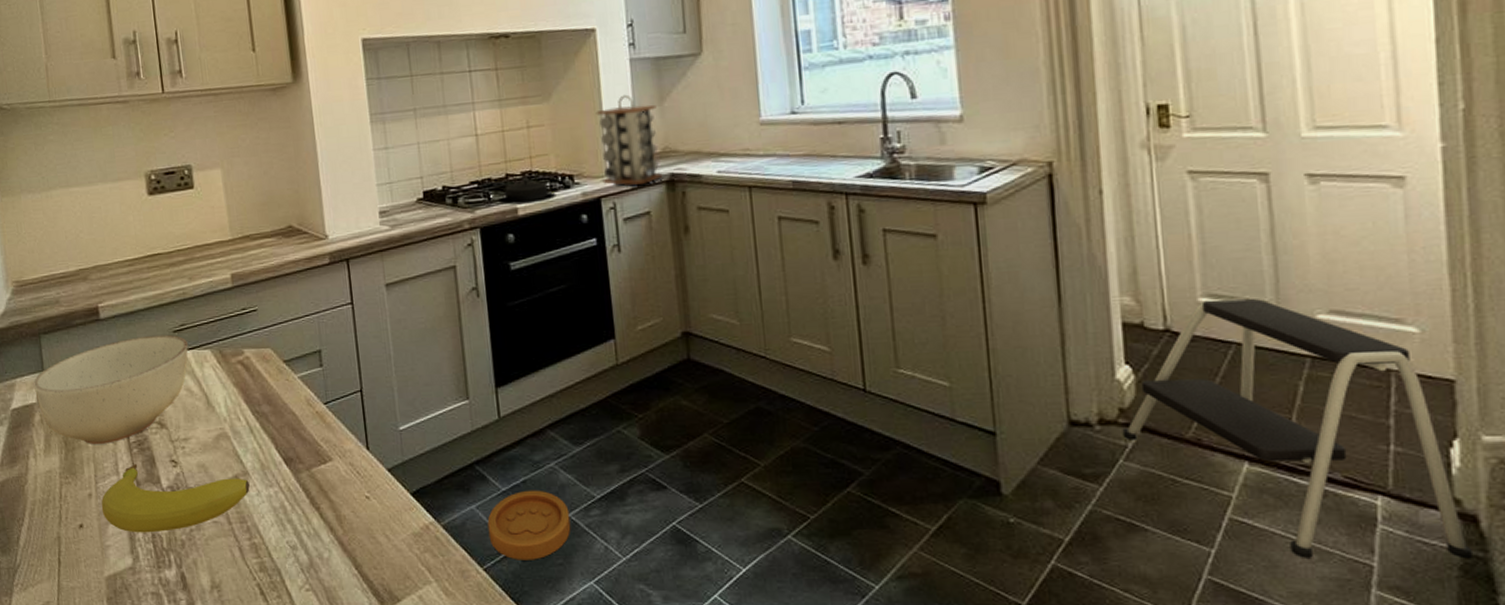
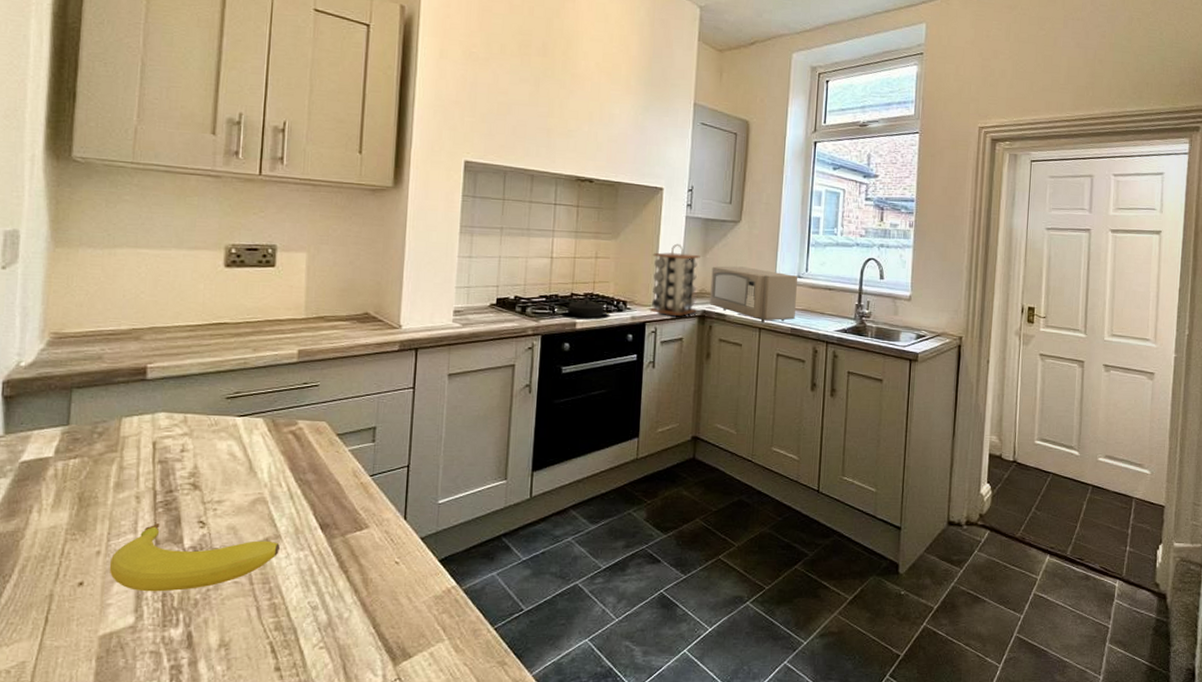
bowl: present [33,334,188,444] -> none [52,399,240,502]
pet bowl: present [487,490,571,560] -> none [504,560,578,621]
microwave: none [673,110,796,180] -> present [709,266,797,323]
step stool: present [1122,298,1472,559] -> none [979,442,1161,623]

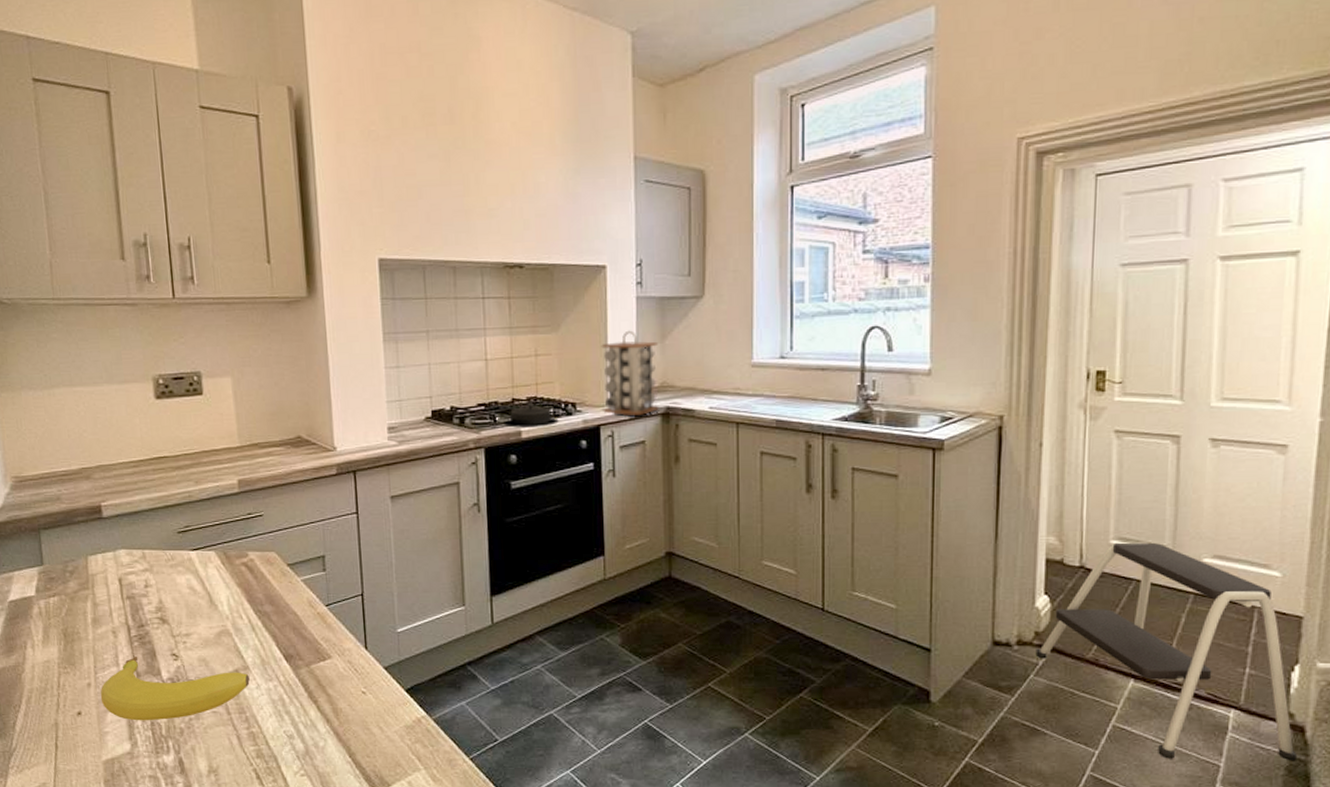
microwave: present [709,266,797,323] -> none [673,351,780,417]
step stool: none [979,442,1161,623] -> present [1035,542,1297,761]

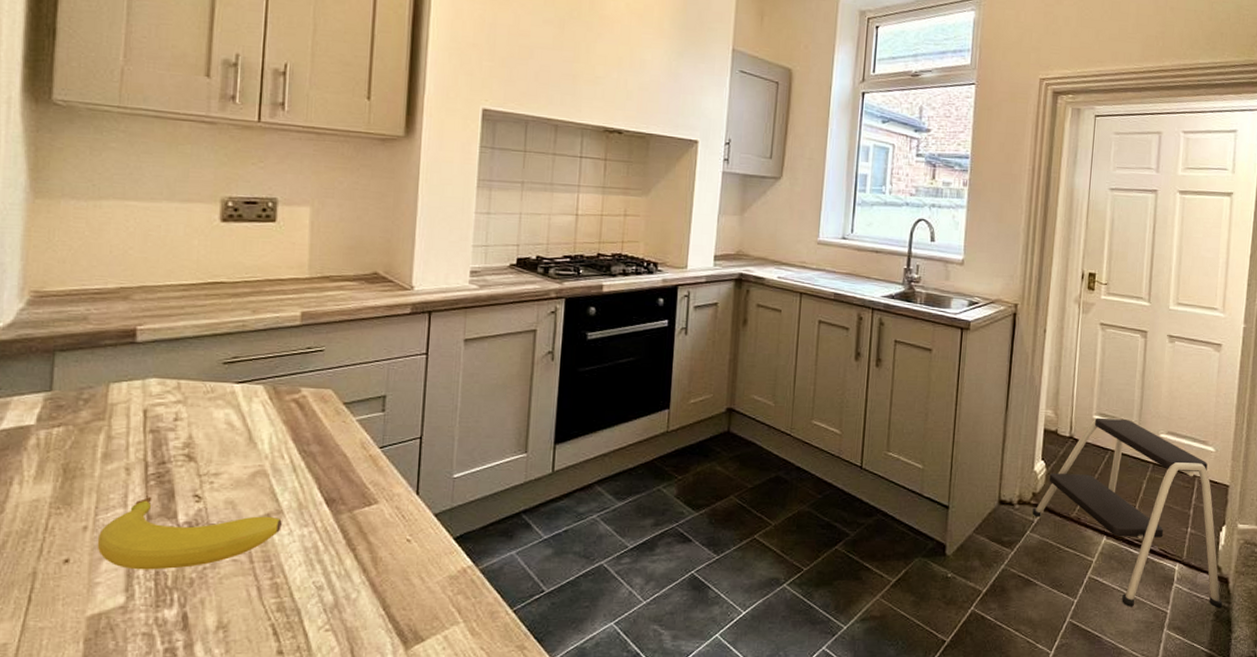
cooking pot: present [503,402,559,428] -> none [587,258,640,283]
spice rack: present [601,330,659,416] -> none [682,201,738,279]

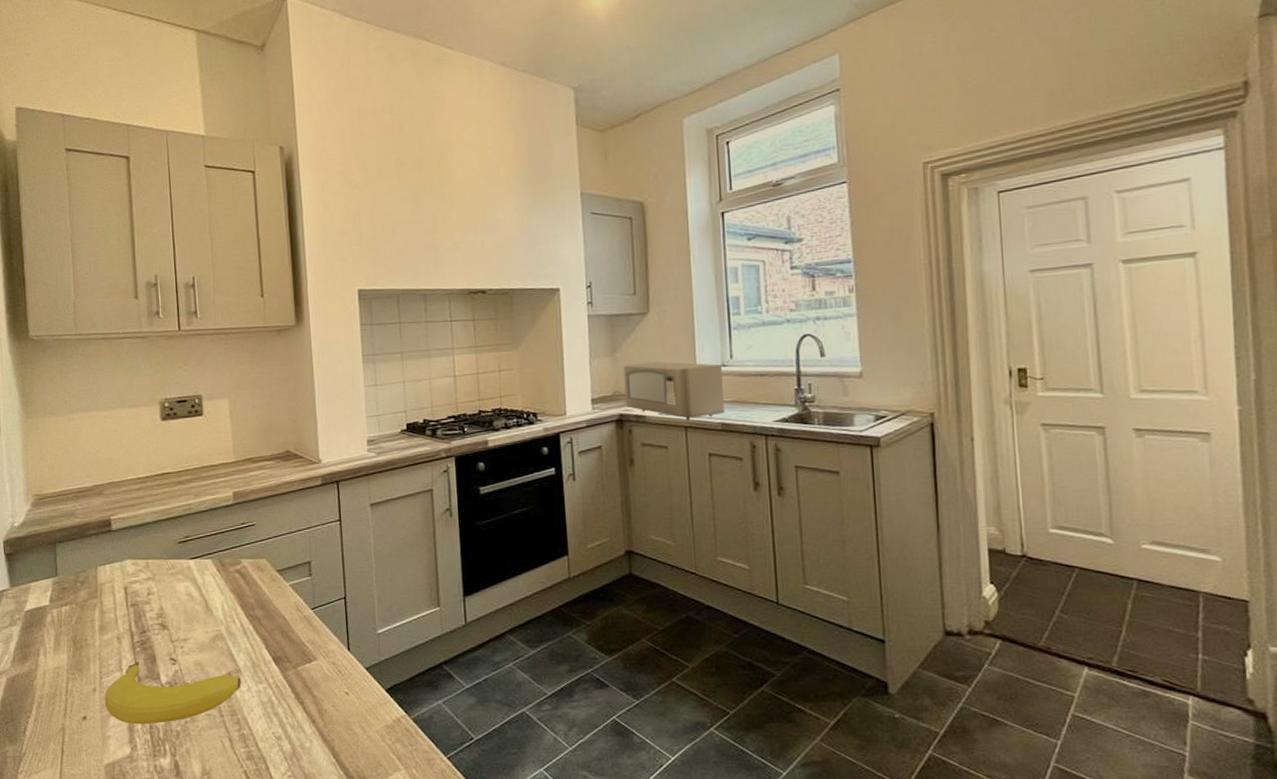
microwave: none [747,225,842,288] -> present [623,361,724,421]
step stool: present [1032,417,1222,608] -> none [987,530,1262,750]

